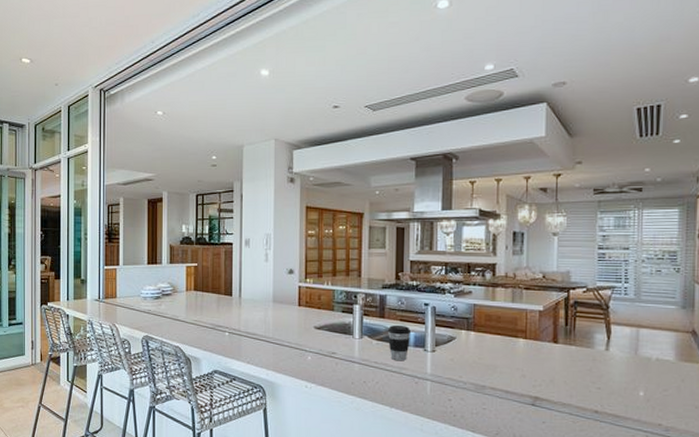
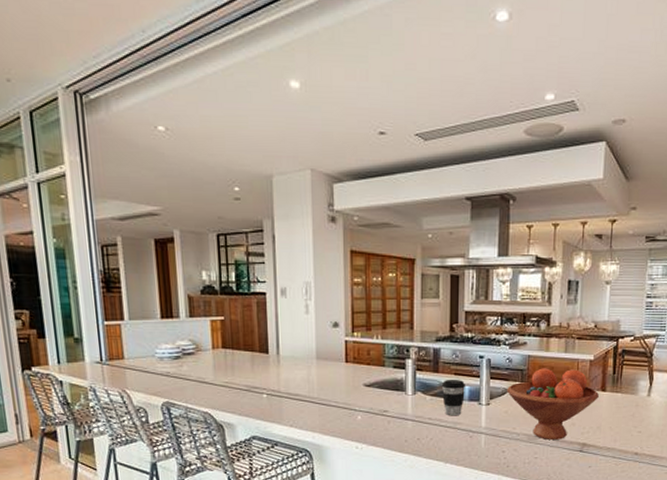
fruit bowl: none [453,317,550,391] -> present [507,368,599,440]

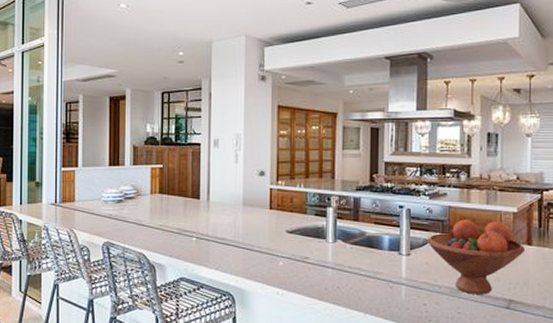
coffee cup: present [441,380,466,416] -> none [361,229,386,266]

